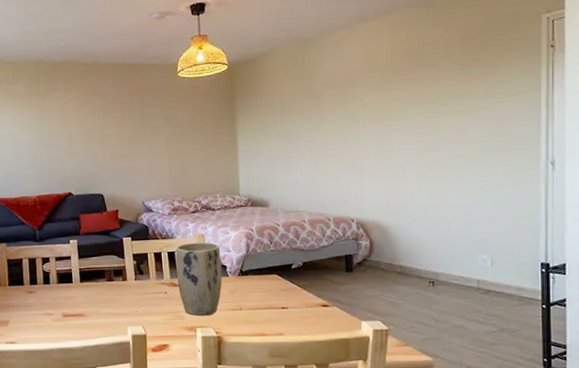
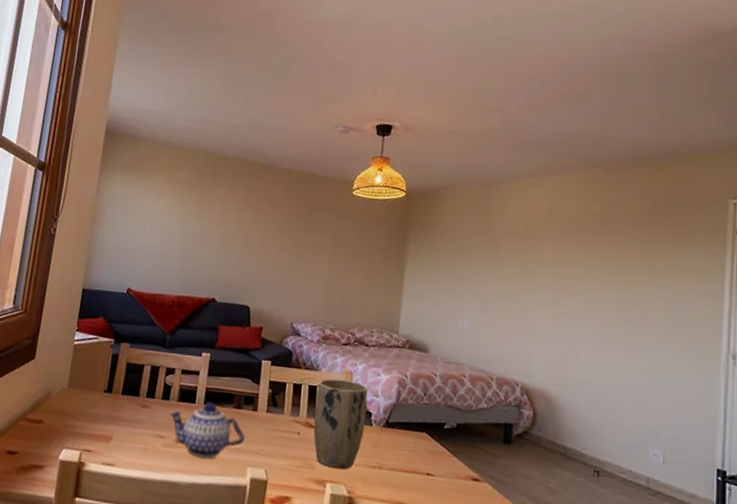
teapot: none [52,279,121,325] -> present [169,401,245,458]

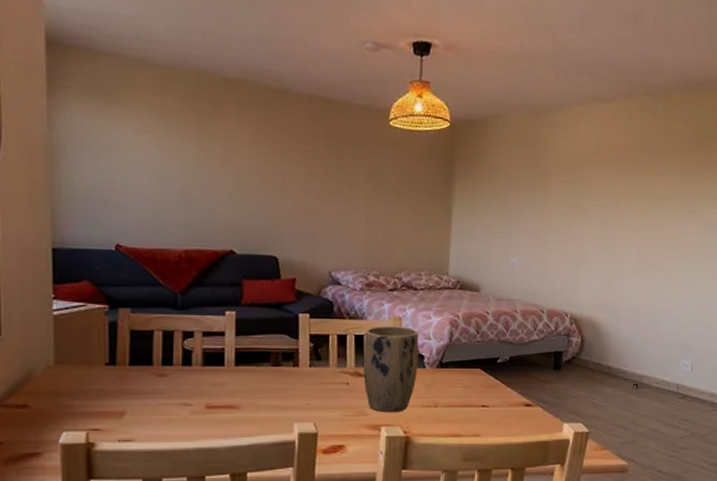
teapot: present [169,401,245,458] -> none [193,362,288,420]

